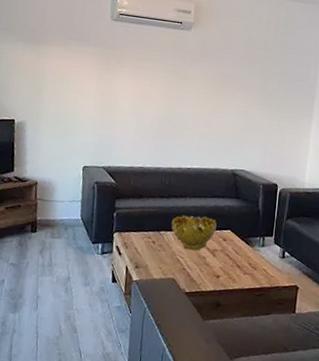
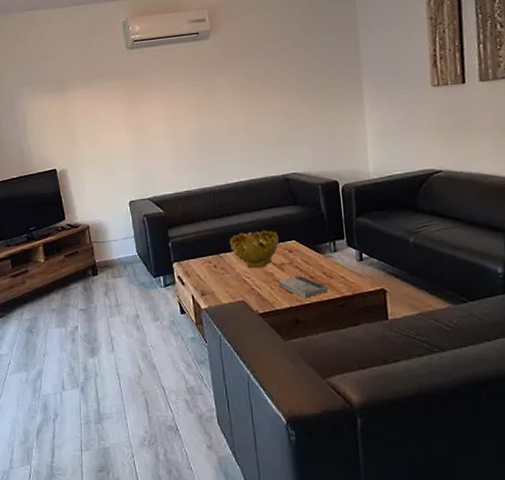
book: none [208,262,251,284] -> present [278,275,329,298]

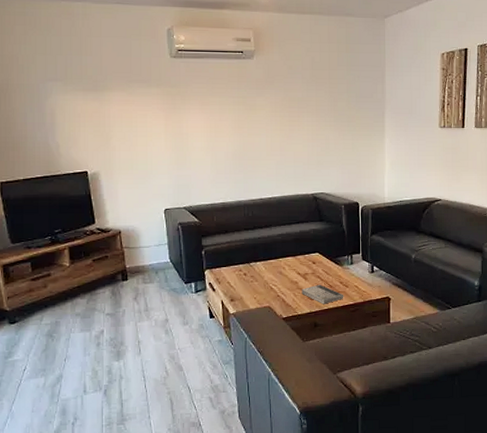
decorative bowl: present [229,230,279,268] -> none [259,243,304,277]

